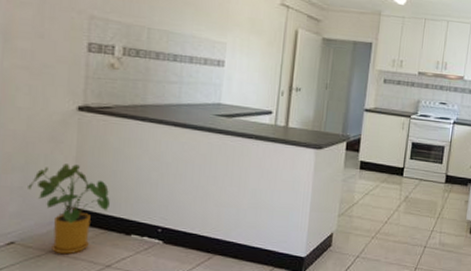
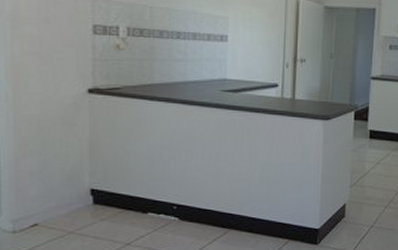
house plant: present [28,164,110,255] -> none [46,146,125,234]

